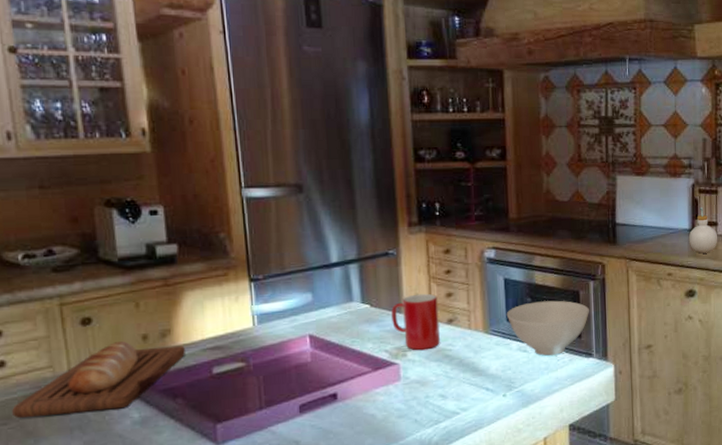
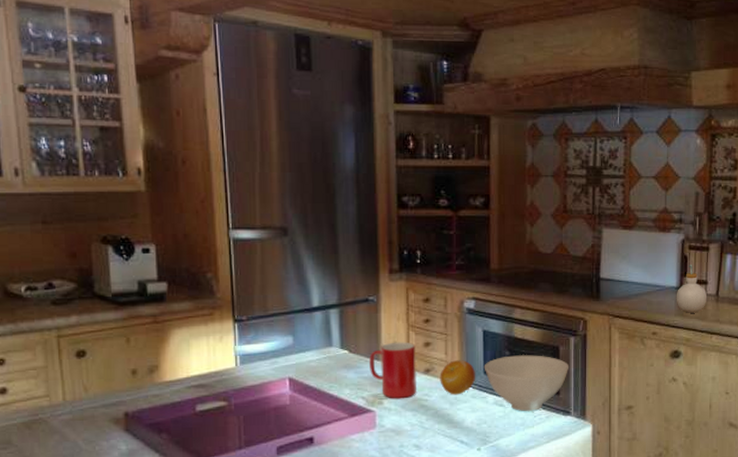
bread loaf: present [12,340,185,418] -> none [12,374,171,443]
fruit: none [463,309,498,344] -> present [440,360,475,395]

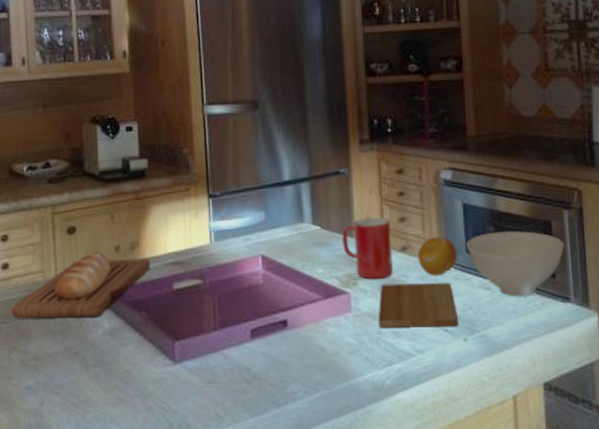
bread loaf: none [12,374,171,443] -> present [11,250,150,318]
cutting board: none [401,401,473,441] -> present [378,283,458,327]

